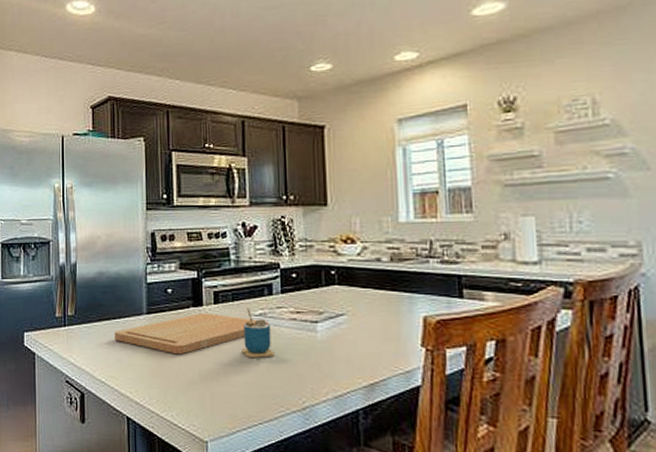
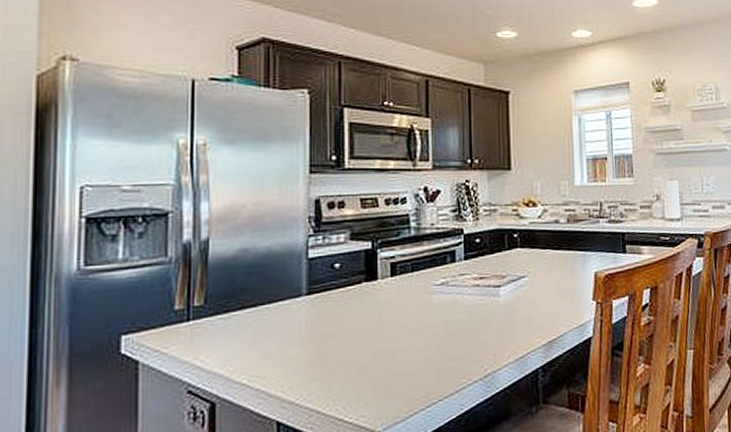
cutting board: present [115,313,269,355] -> none [262,287,451,338]
cup: present [241,308,274,358] -> none [421,278,456,331]

